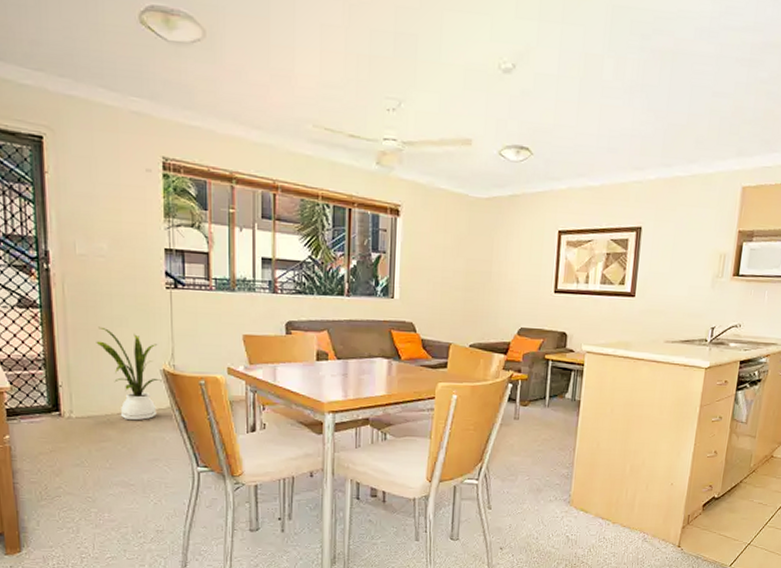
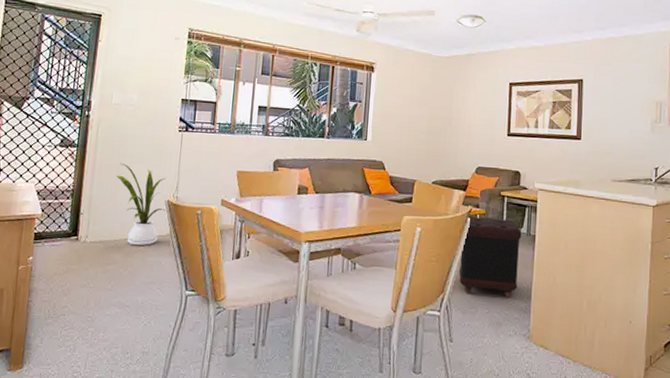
ottoman: none [498,382,566,465] -> present [458,217,522,298]

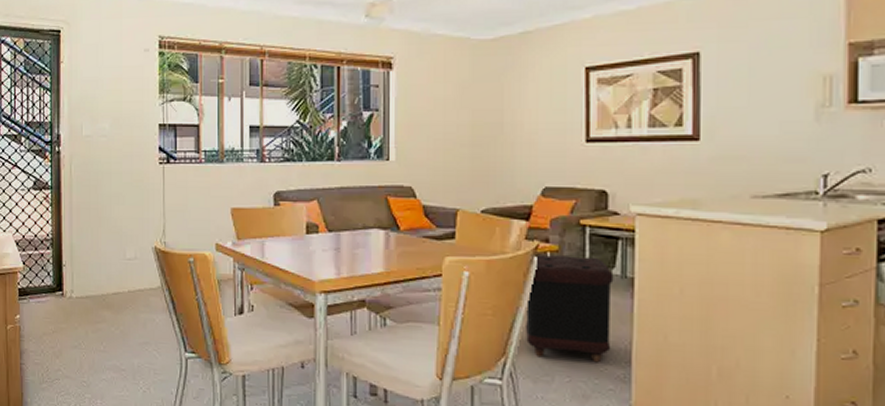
house plant: present [116,163,166,246] -> none [96,205,153,301]

